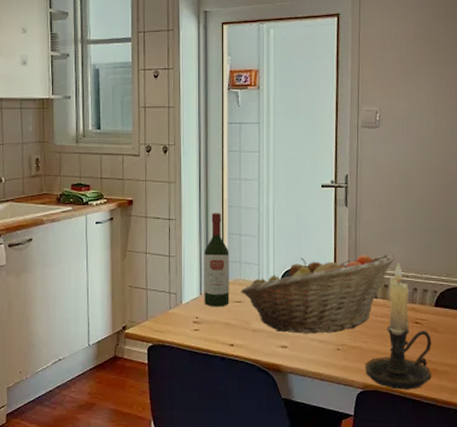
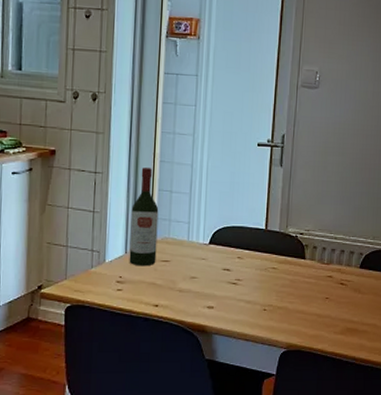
fruit basket: present [240,254,396,334] -> none [168,216,326,294]
candle holder: present [365,263,432,390] -> none [290,224,355,349]

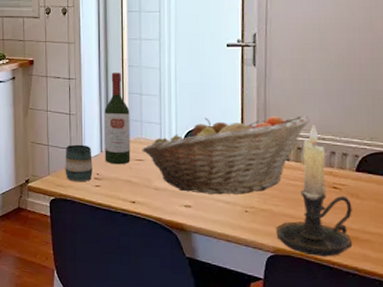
mug: none [84,245,116,287] -> present [65,144,93,182]
fruit basket: none [168,216,326,294] -> present [142,115,310,195]
candle holder: none [290,224,355,349] -> present [276,125,353,257]

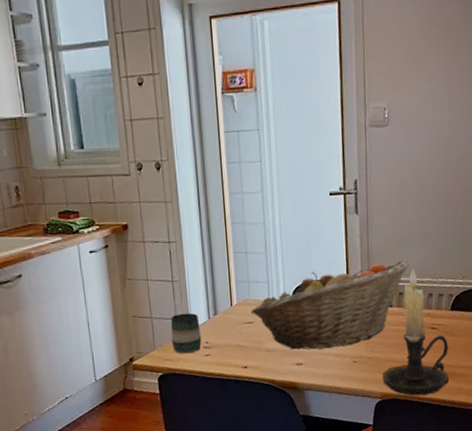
wine bottle: present [104,73,131,165] -> none [209,231,240,331]

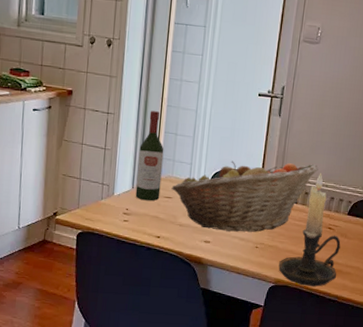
mug: present [170,313,202,354] -> none [95,179,124,217]
wine bottle: none [209,231,240,331] -> present [135,111,164,201]

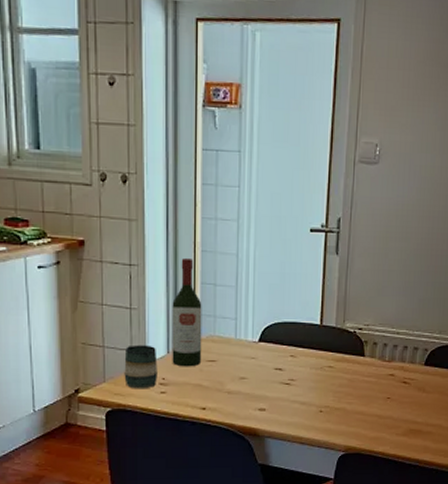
mug: none [95,179,124,217] -> present [124,345,157,389]
fruit basket: present [171,160,319,232] -> none [214,309,387,395]
candle holder: present [278,173,341,287] -> none [348,318,419,452]

